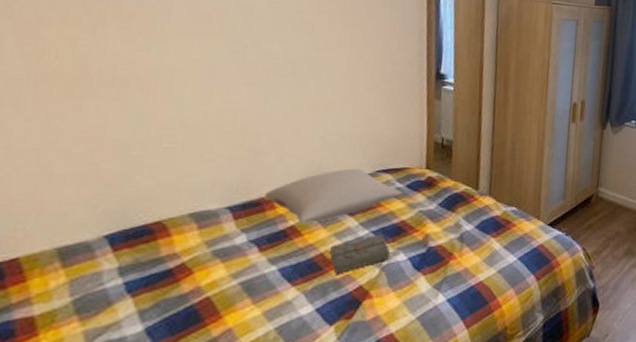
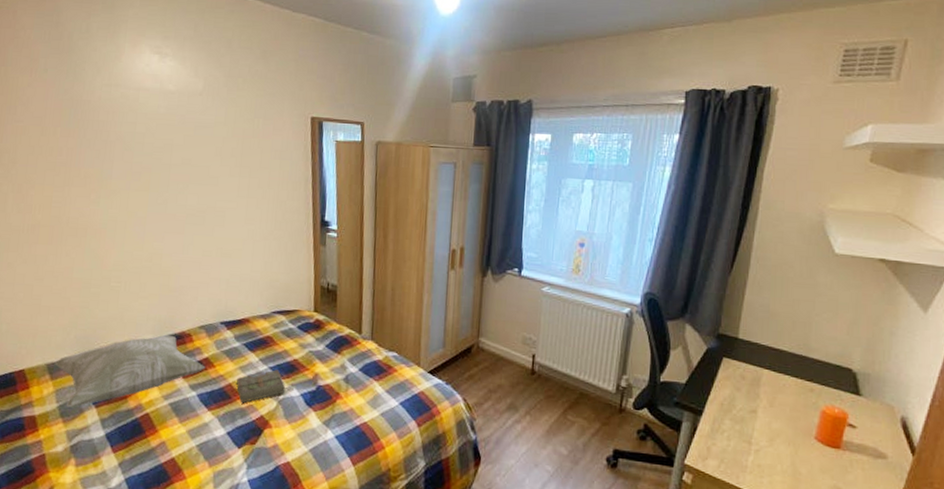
decorative pillow: none [69,203,290,301] -> present [54,335,205,408]
pillow: present [264,168,403,224] -> none [185,309,294,357]

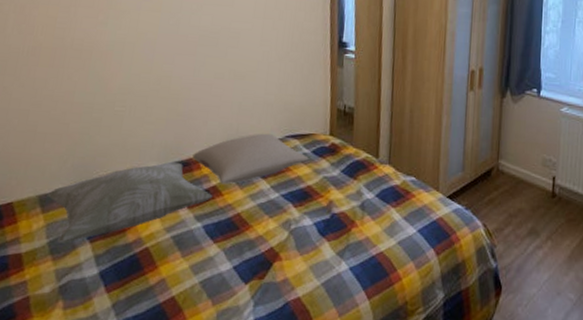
pillow: none [185,309,294,357] -> present [192,133,309,185]
diary: present [236,369,294,404] -> none [245,197,307,235]

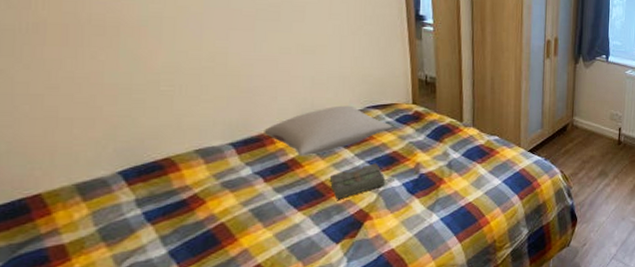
decorative pillow: present [47,162,213,244] -> none [86,140,292,229]
diary: none [245,197,307,235] -> present [330,163,395,200]

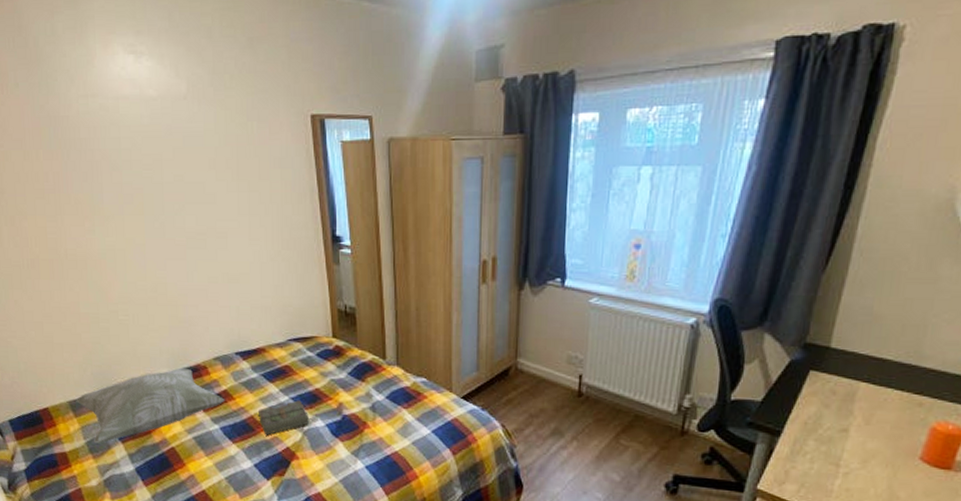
decorative pillow: none [86,140,292,229] -> present [76,369,225,444]
pillow: present [264,105,392,156] -> none [200,337,314,389]

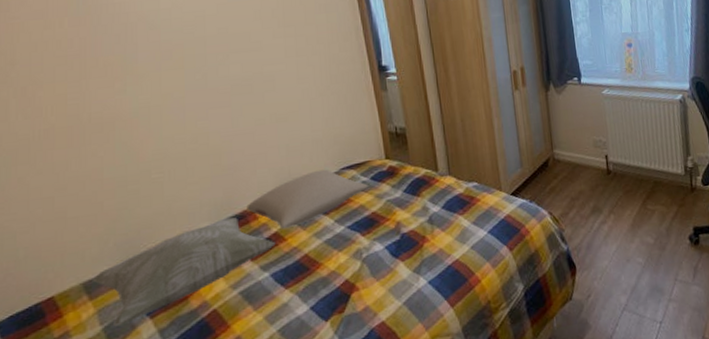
pillow: none [200,337,314,389] -> present [246,169,368,229]
diary: present [259,400,318,436] -> none [313,227,377,272]

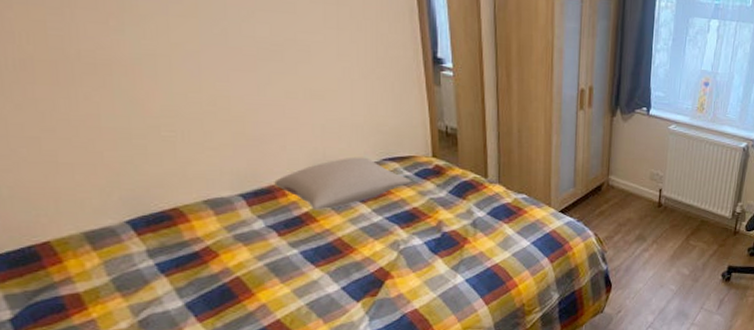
decorative pillow: present [92,217,276,327] -> none [94,191,306,280]

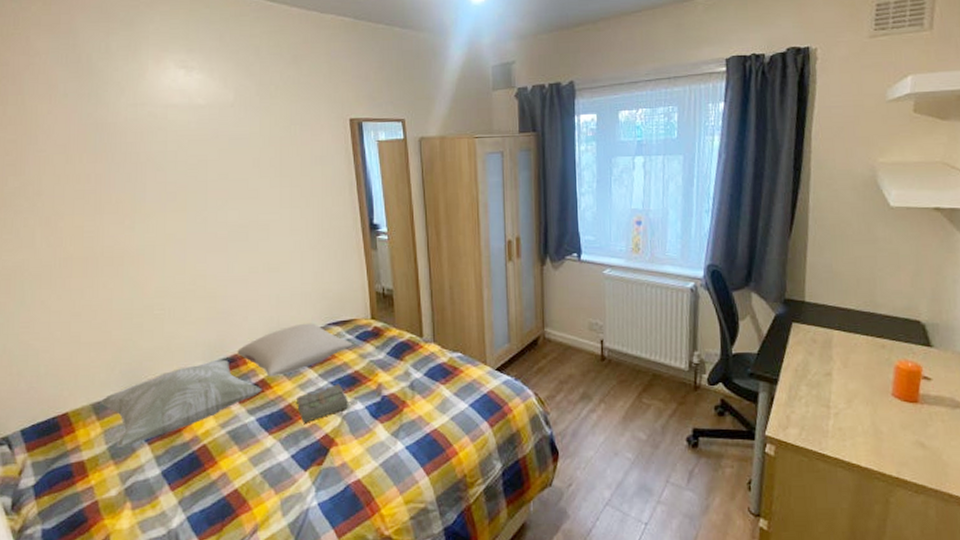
decorative pillow: none [94,191,306,280] -> present [100,360,262,448]
diary: none [347,219,416,257] -> present [297,384,357,423]

